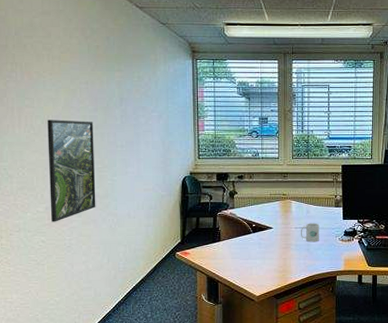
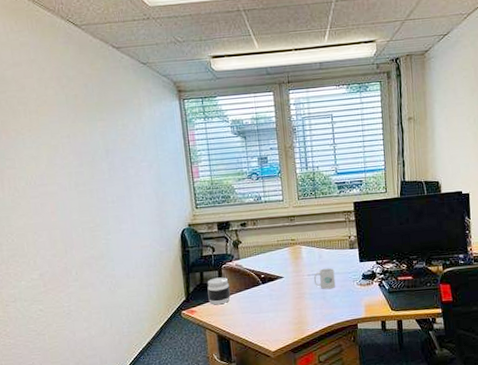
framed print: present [47,120,96,222] -> none [31,178,92,289]
jar: none [202,223,223,249] -> present [207,277,231,305]

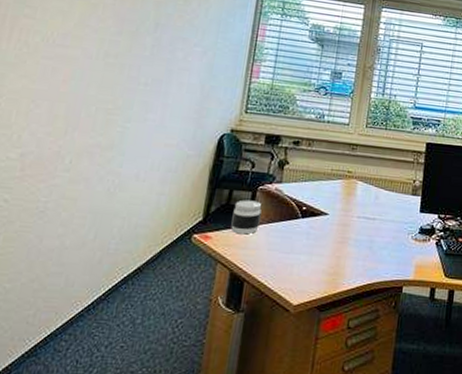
mug: present [313,268,336,290] -> none [363,212,390,239]

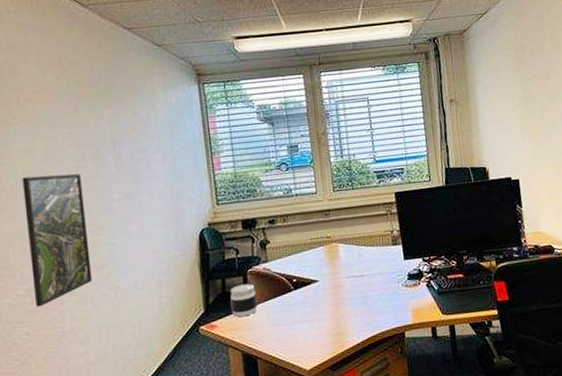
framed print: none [24,37,113,176] -> present [22,174,93,307]

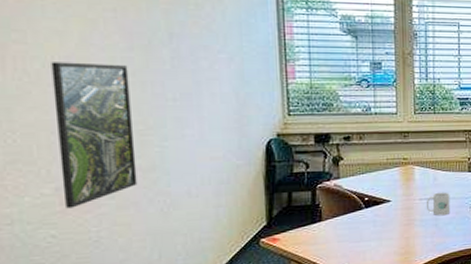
jar: present [230,283,258,318] -> none [296,199,325,232]
mug: none [353,267,379,294] -> present [426,192,450,216]

